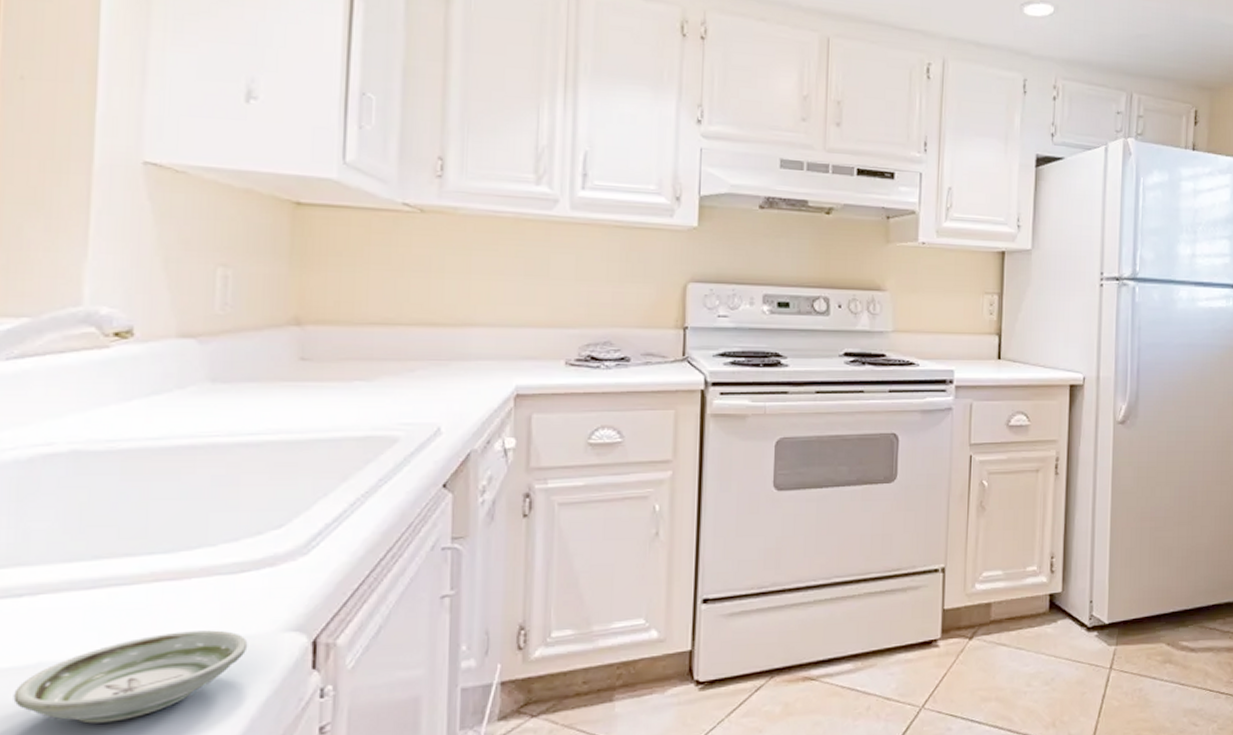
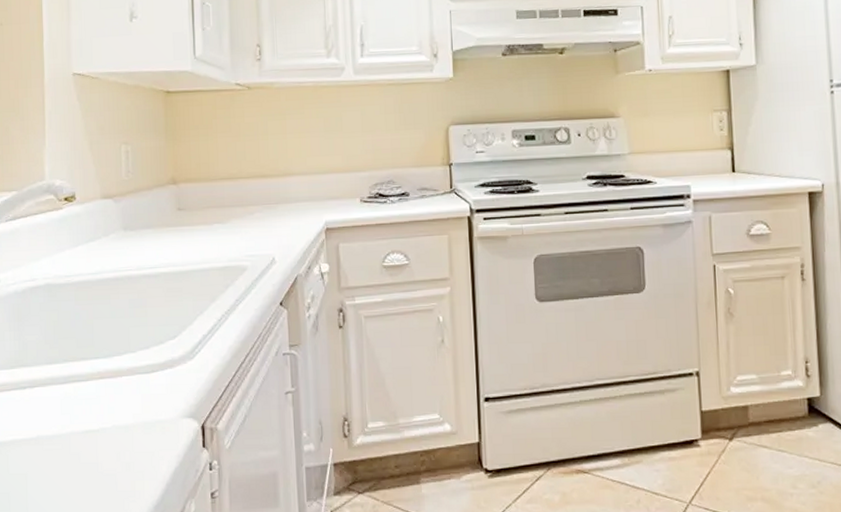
saucer: present [13,630,248,724] -> none [25,415,161,482]

